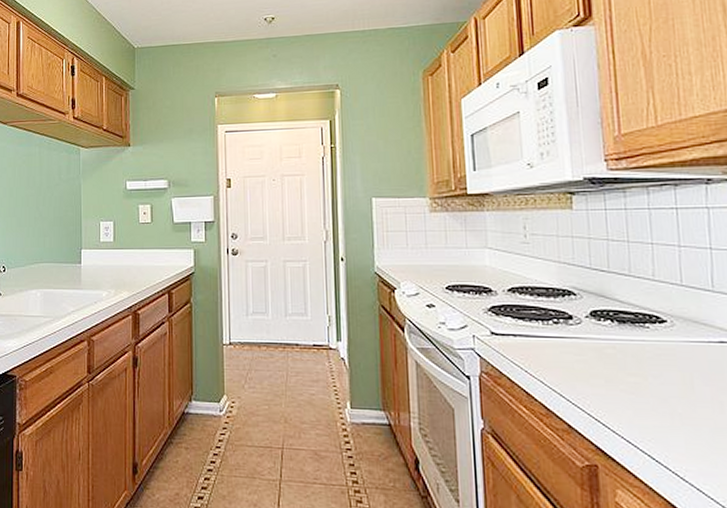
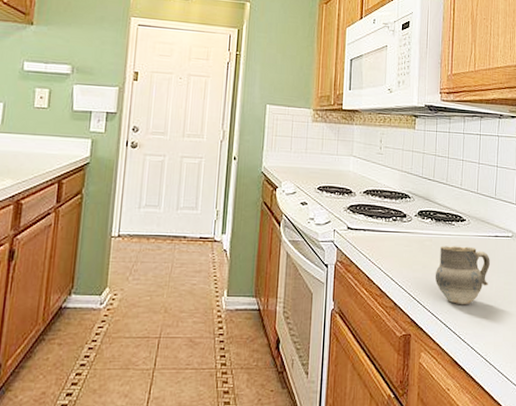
cup: none [626,354,716,431] -> present [435,246,490,304]

